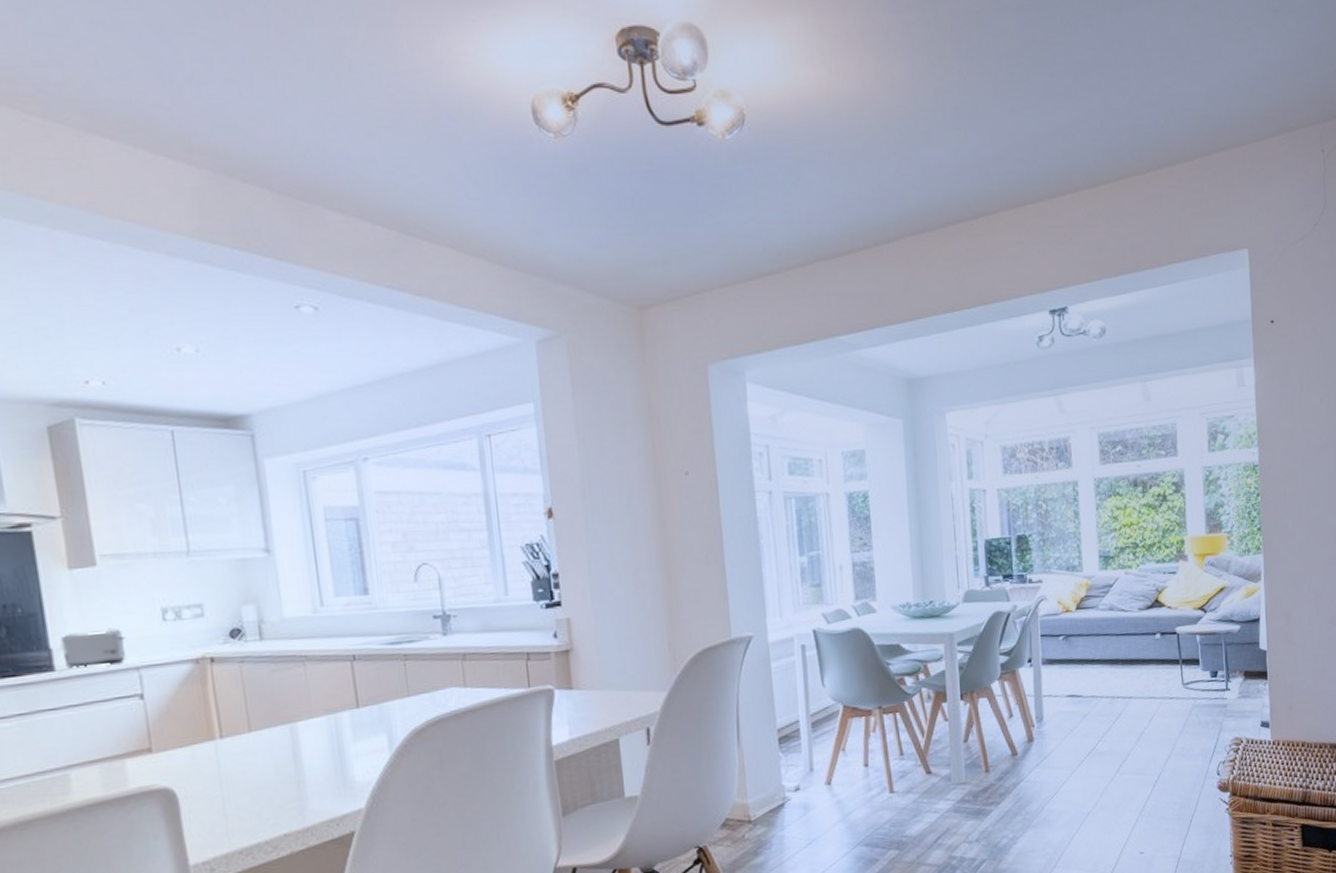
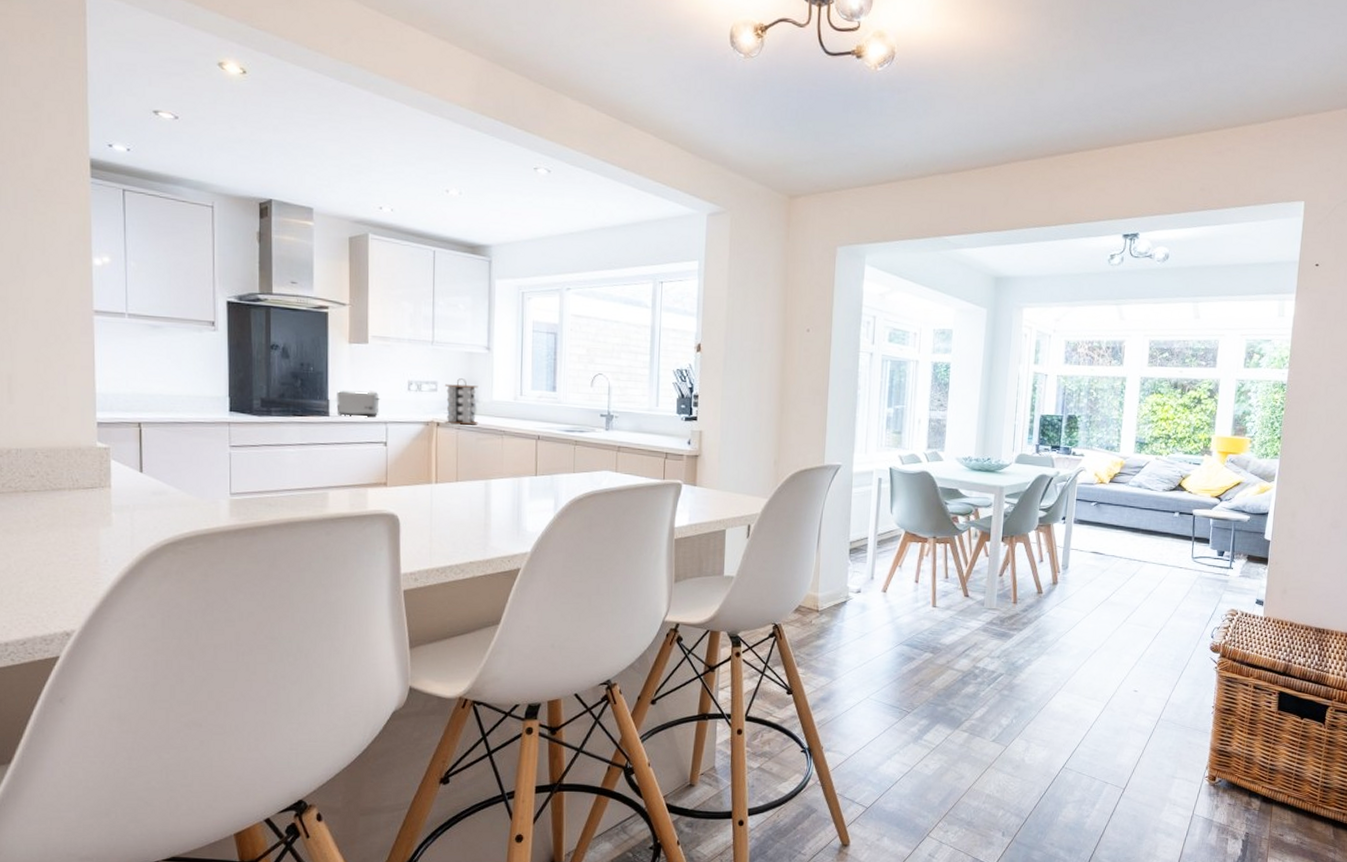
spice rack: none [214,594,267,658] -> present [444,378,478,426]

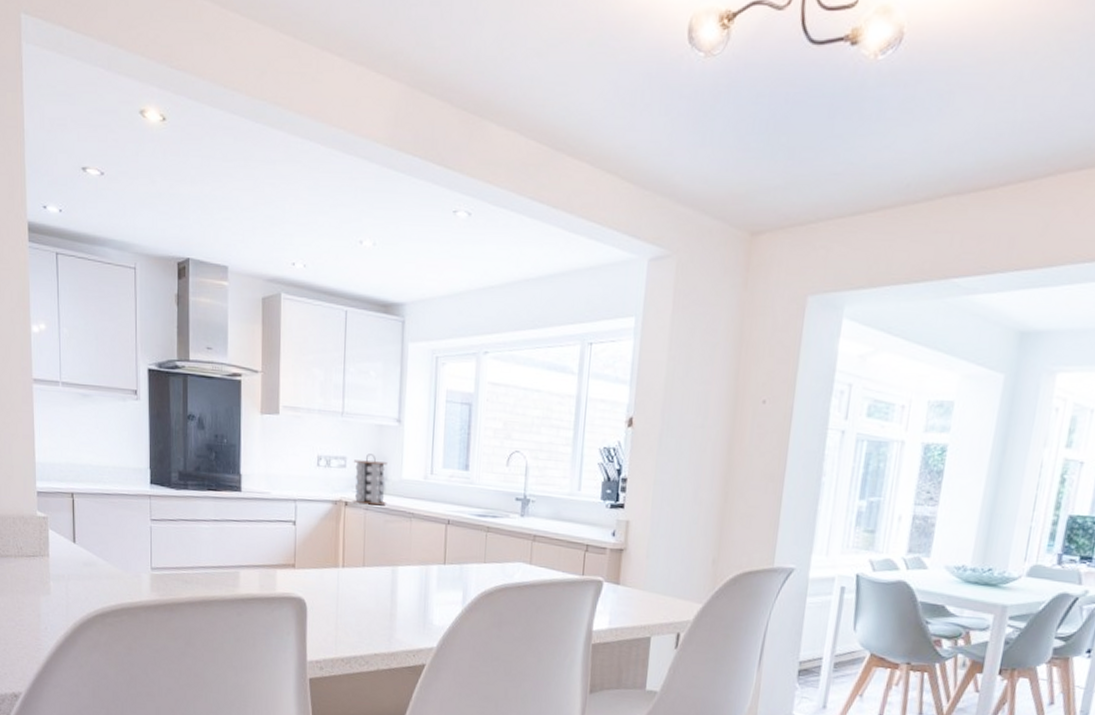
toaster: present [336,391,380,417] -> none [248,465,289,494]

